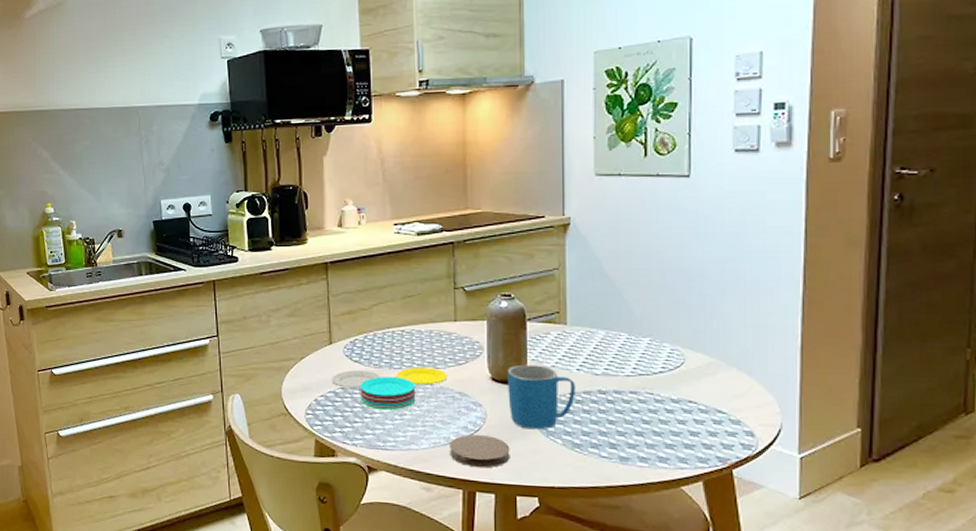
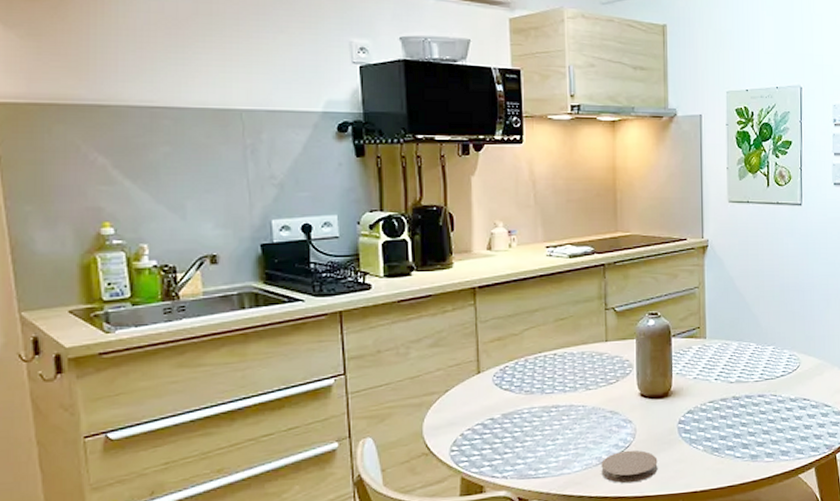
plate: present [331,367,447,410] -> none [479,389,599,438]
mug: present [508,364,575,430] -> none [655,378,714,440]

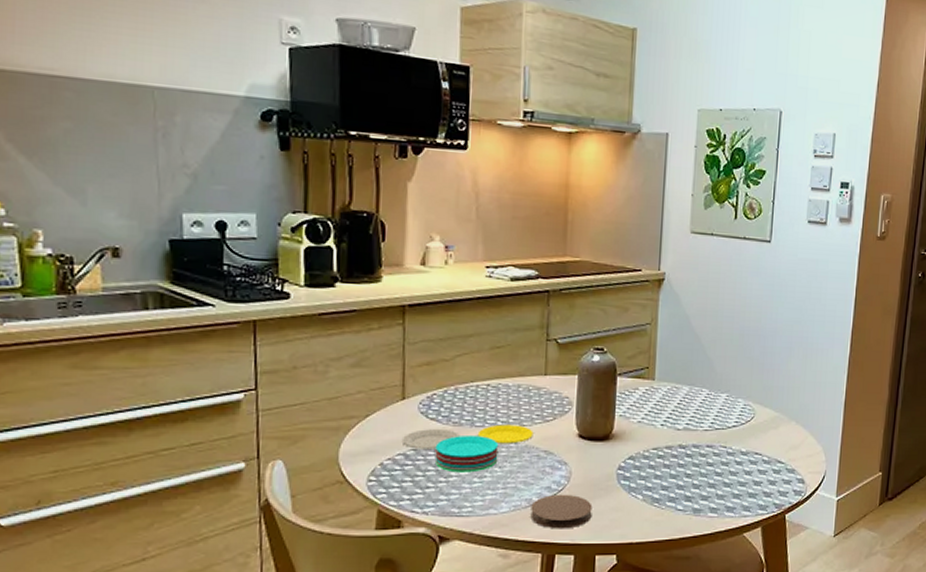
plate: none [479,389,599,438] -> present [401,424,534,473]

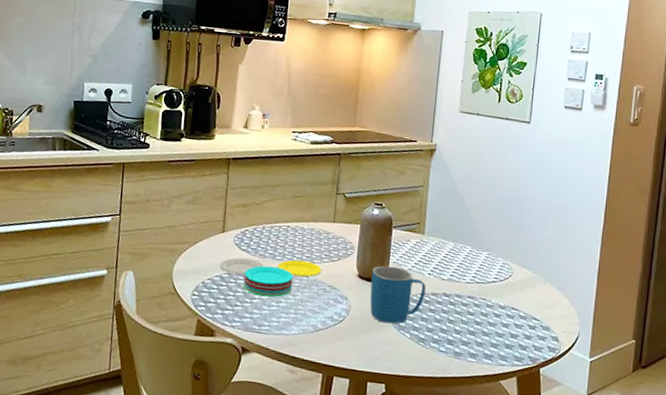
coaster: present [530,494,593,529] -> none [315,324,367,356]
mug: none [594,420,659,486] -> present [370,265,426,324]

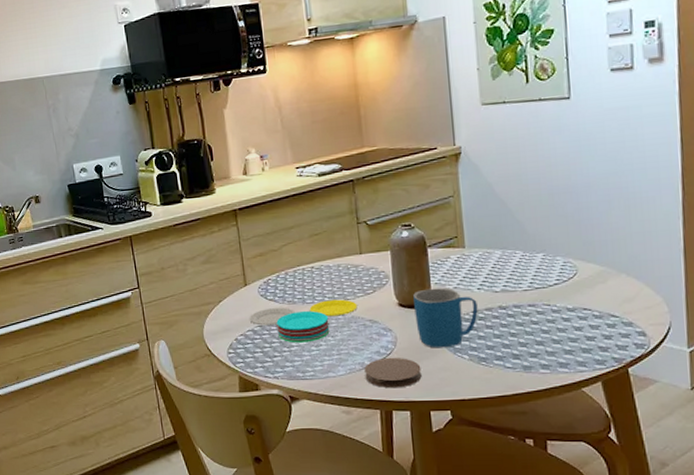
coaster: none [315,324,367,356] -> present [364,357,422,389]

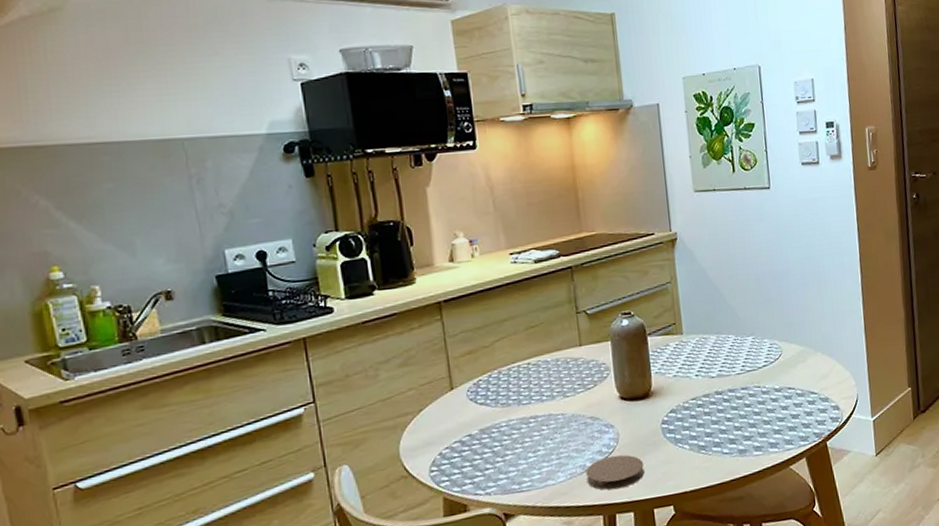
plate: present [249,299,358,343] -> none [455,396,578,452]
mug: present [413,287,478,349] -> none [634,376,697,442]

